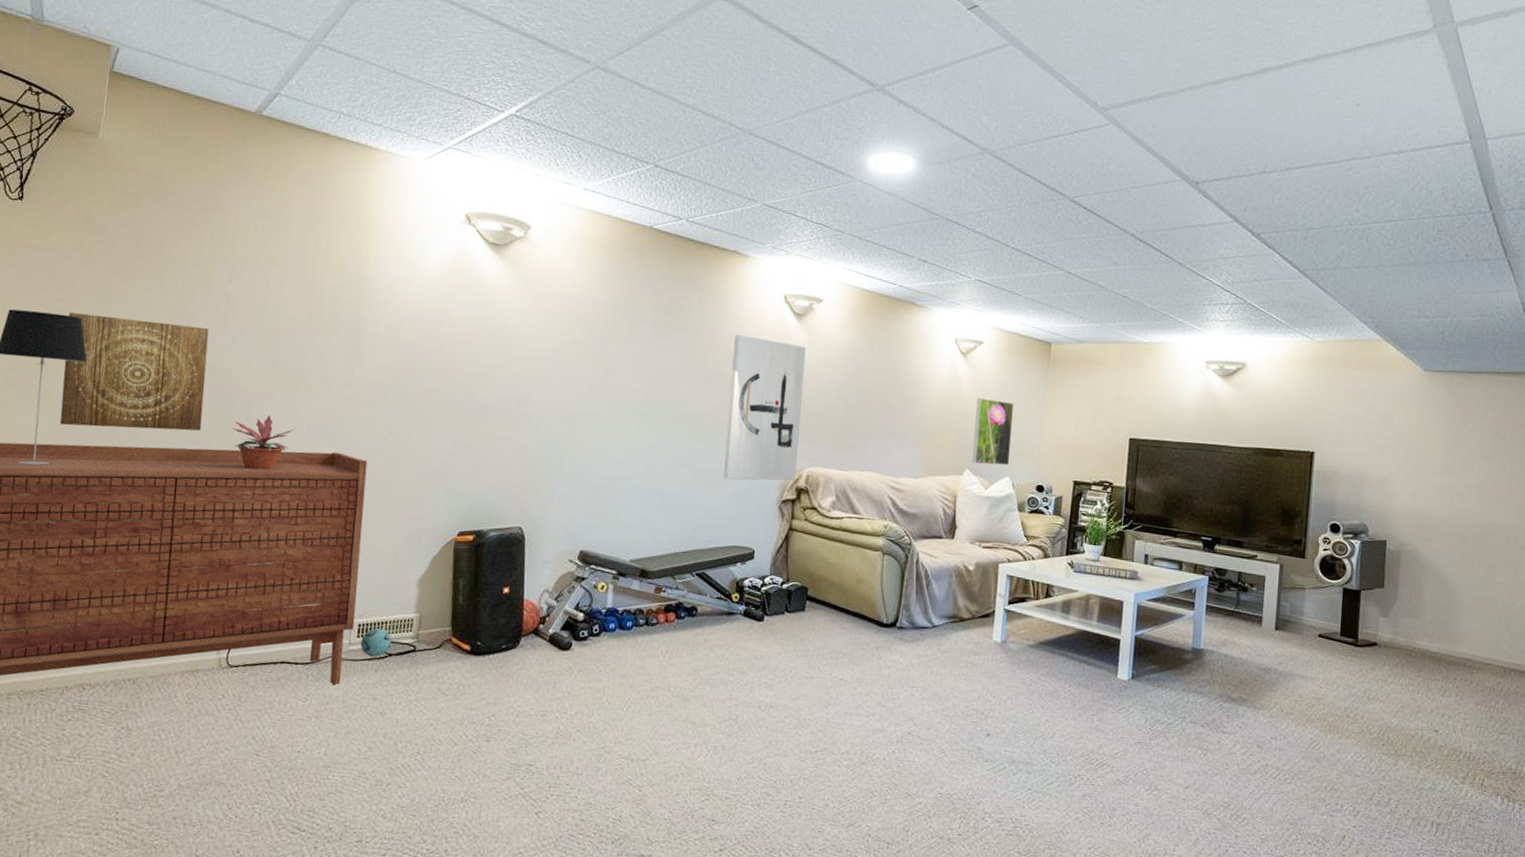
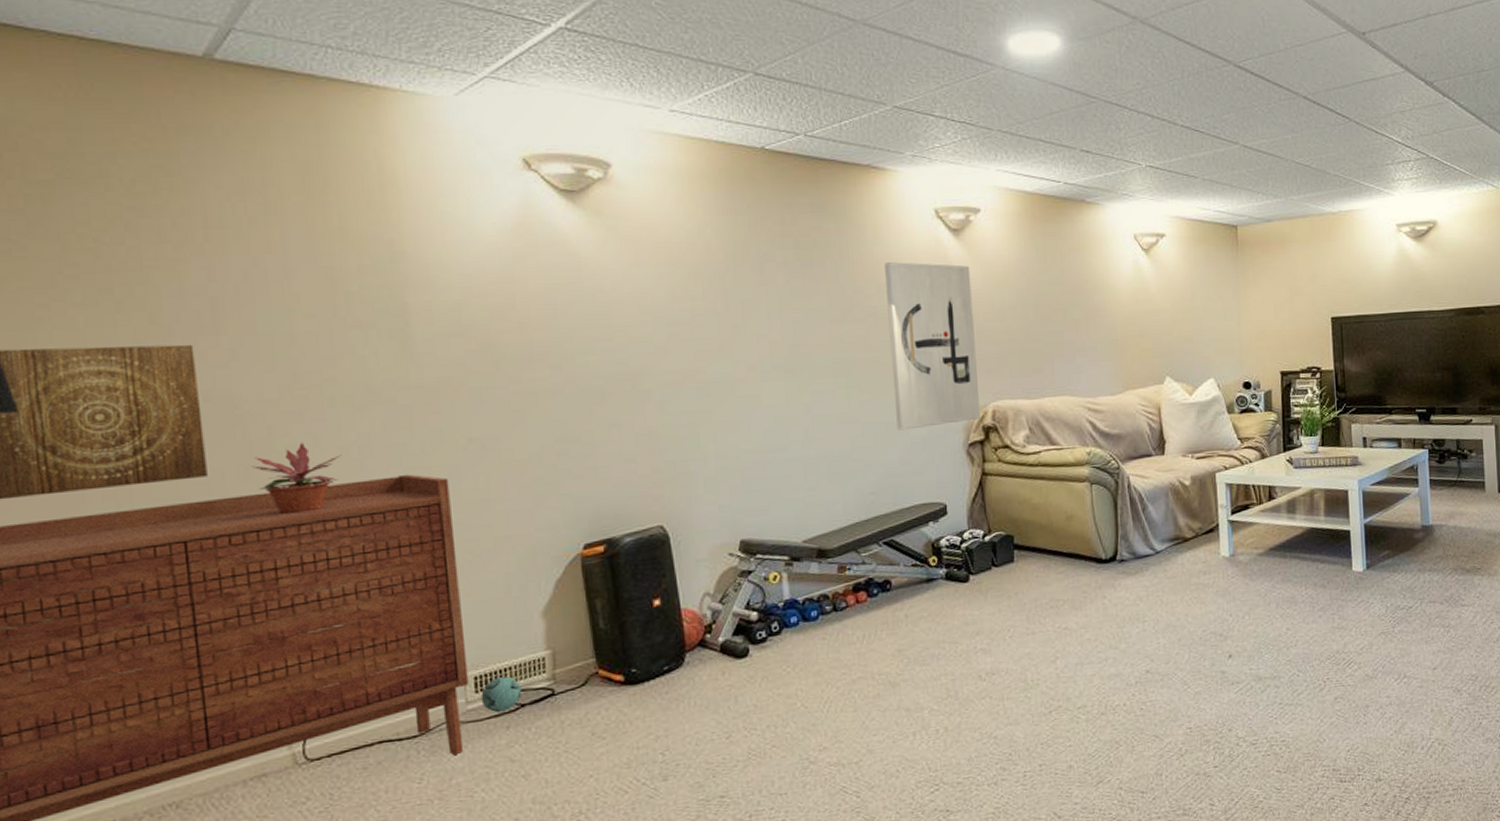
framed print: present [972,397,1014,466] -> none [1167,296,1212,370]

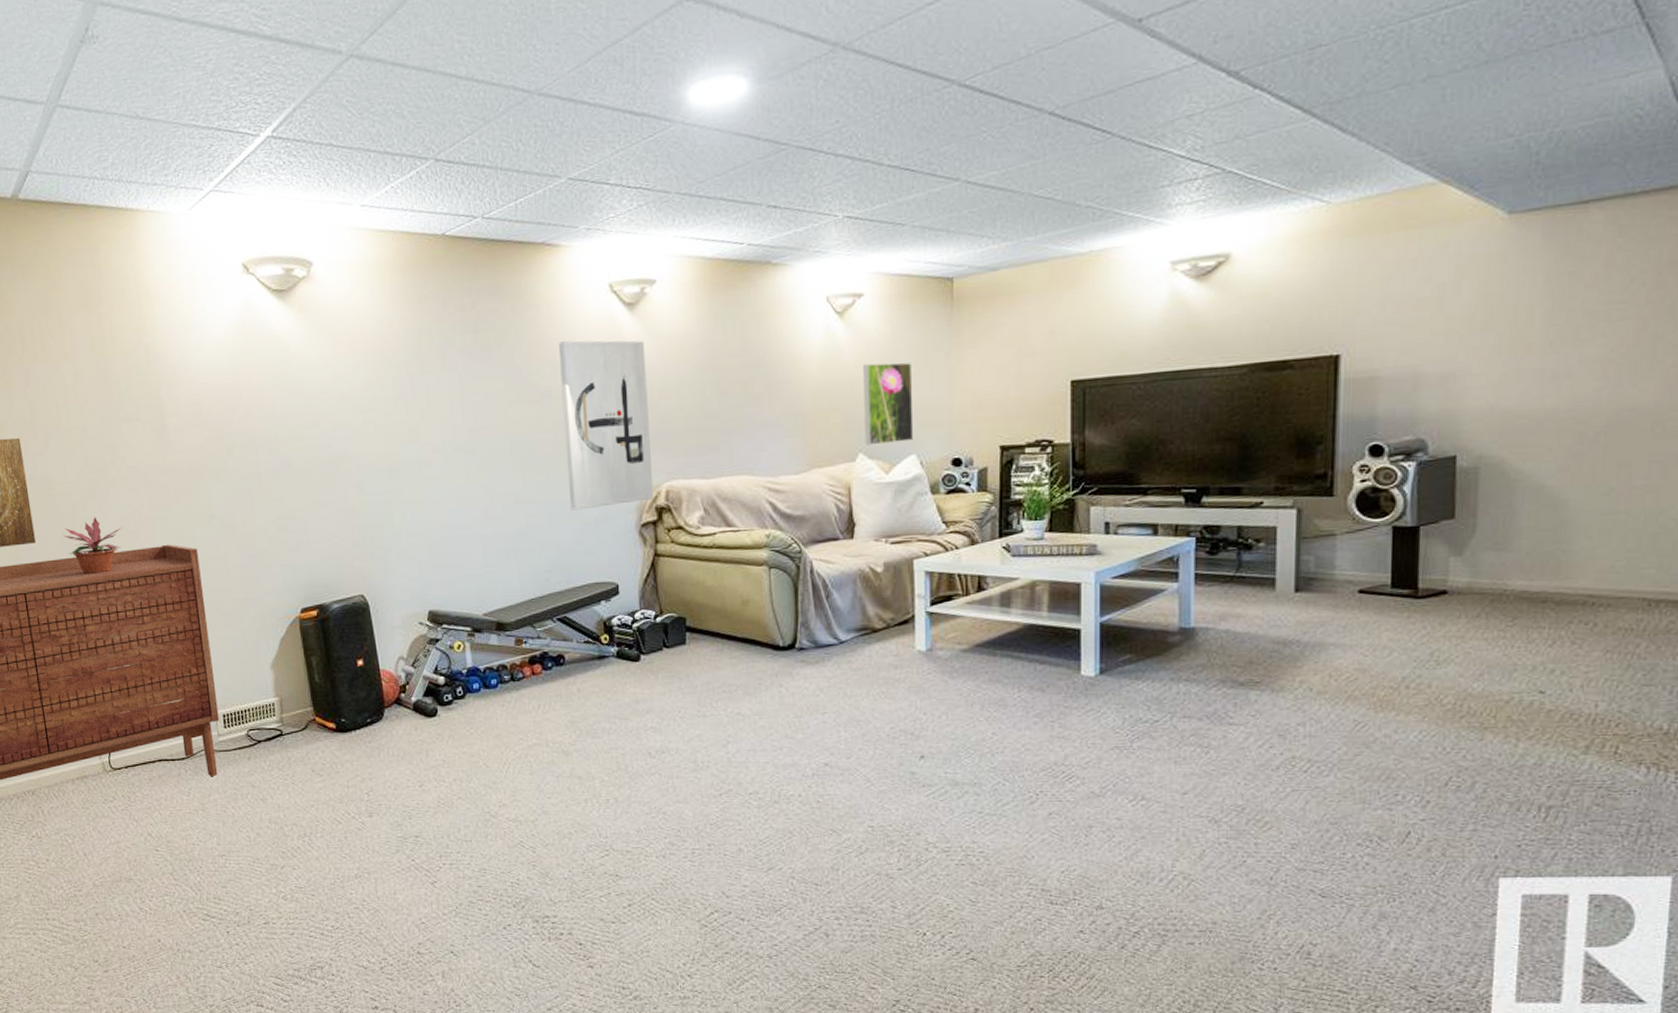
ball: present [480,676,522,712] -> none [228,716,258,745]
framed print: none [1167,296,1212,370] -> present [863,362,914,446]

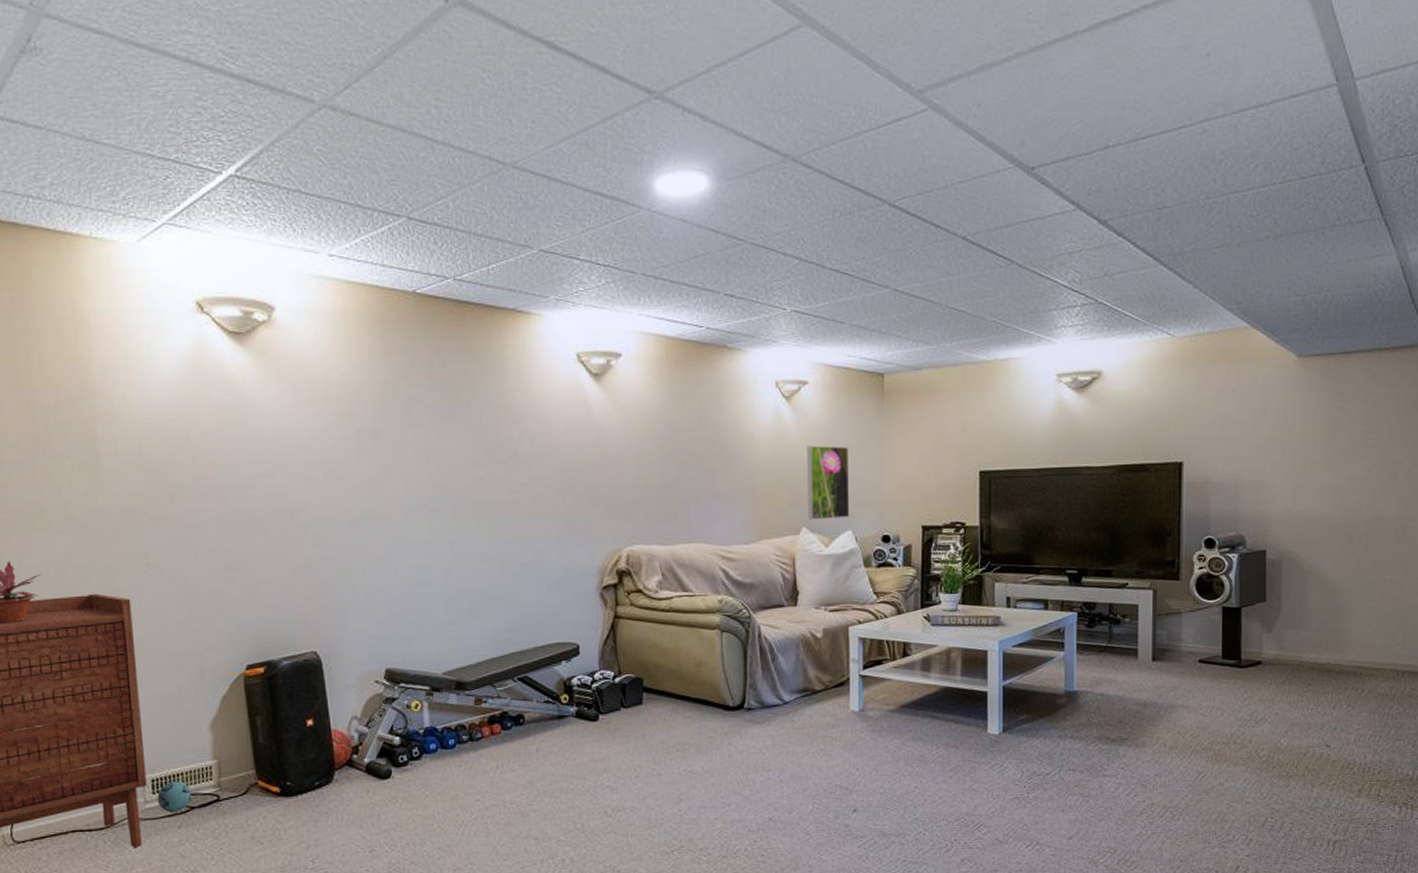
ball: none [228,716,258,745] -> present [157,781,192,812]
wall art: present [559,340,654,510] -> none [527,406,615,571]

